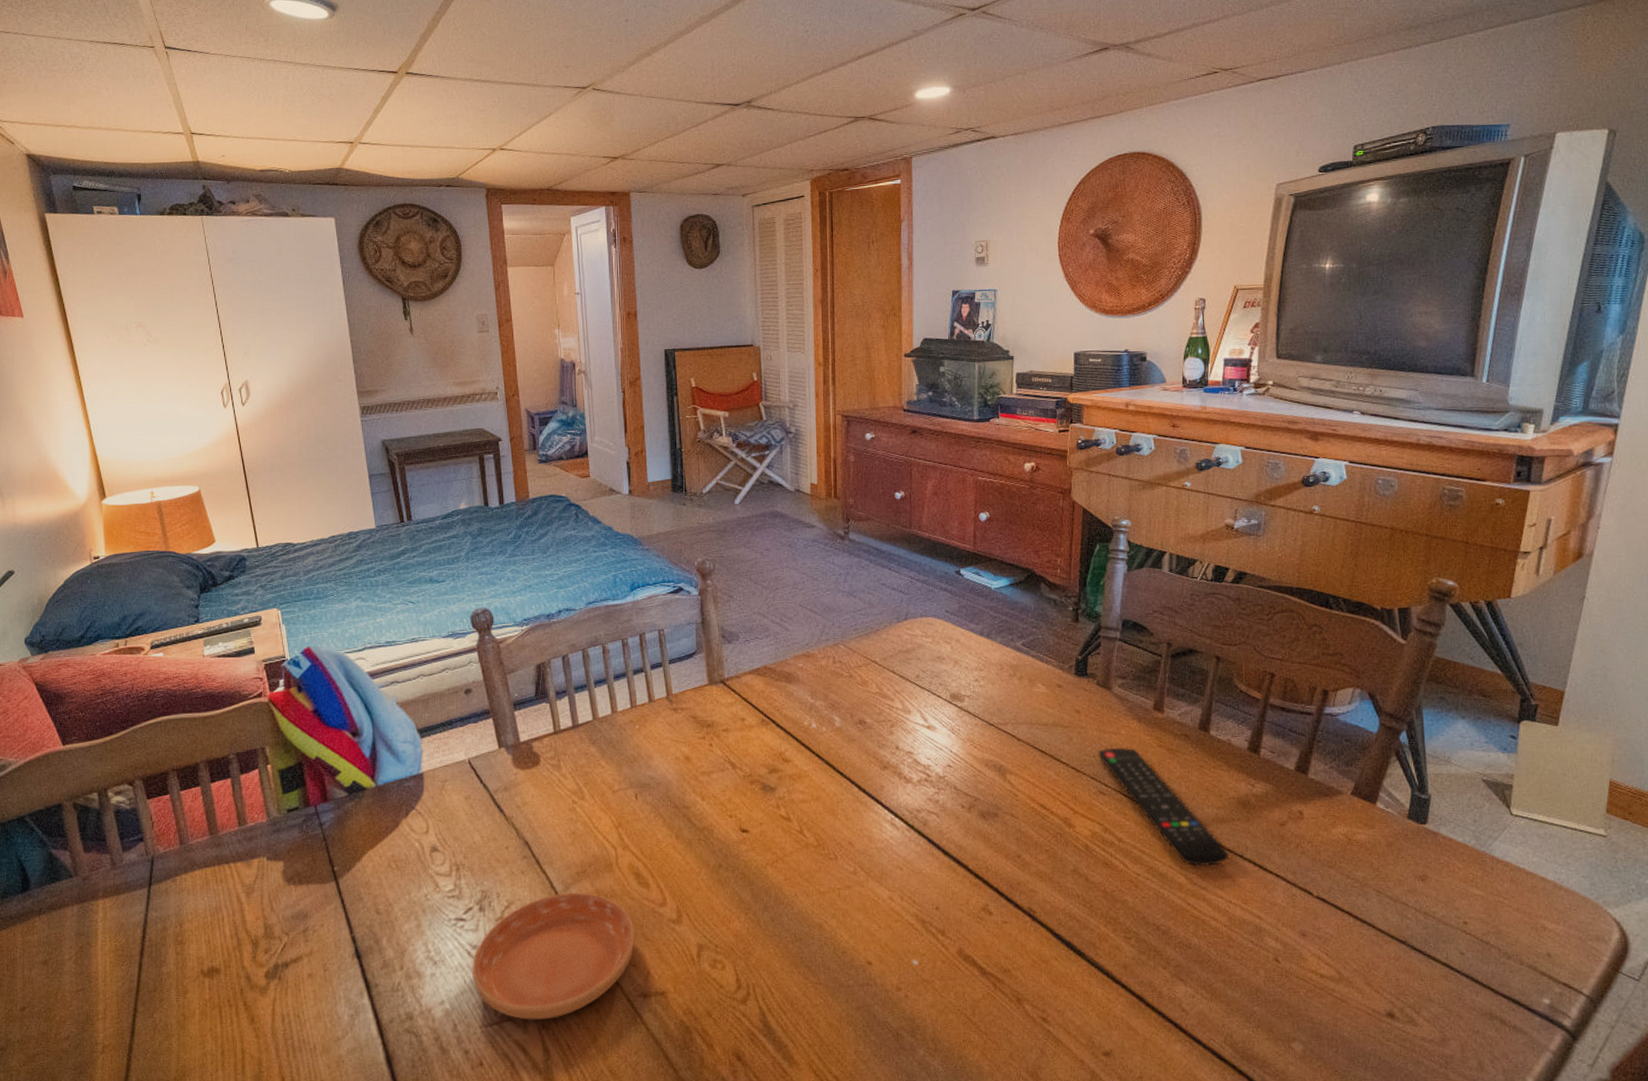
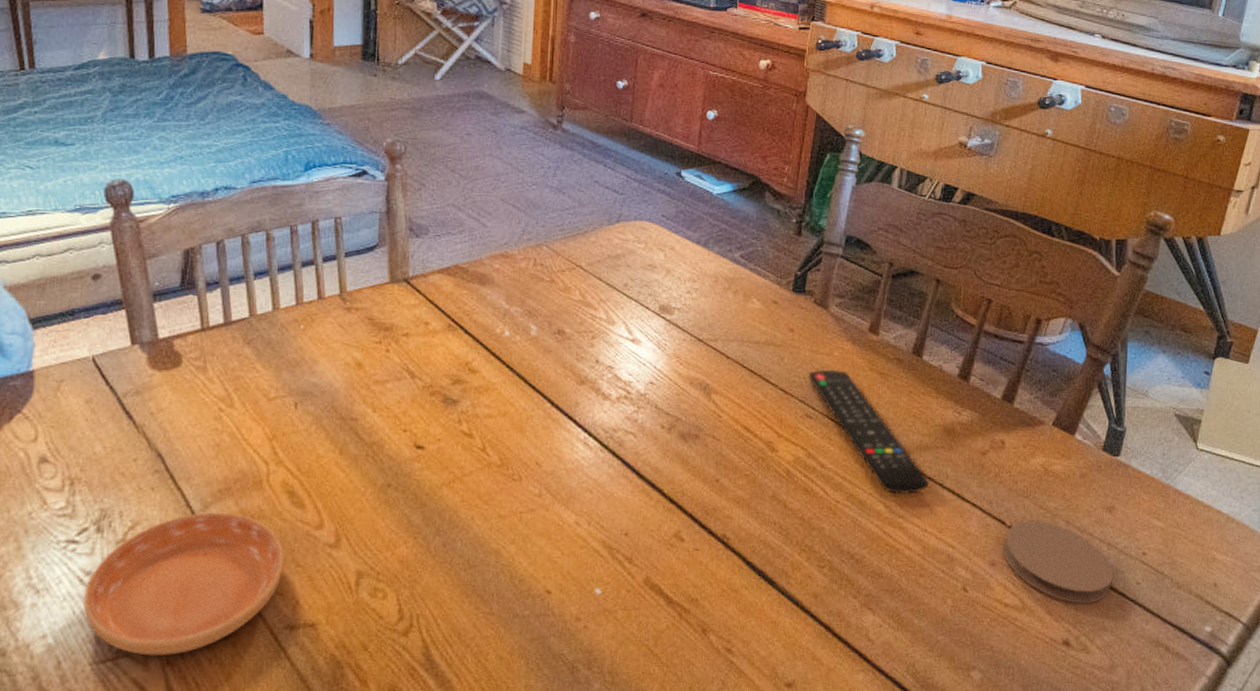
coaster: none [1313,890,1434,975] -> present [1004,521,1113,604]

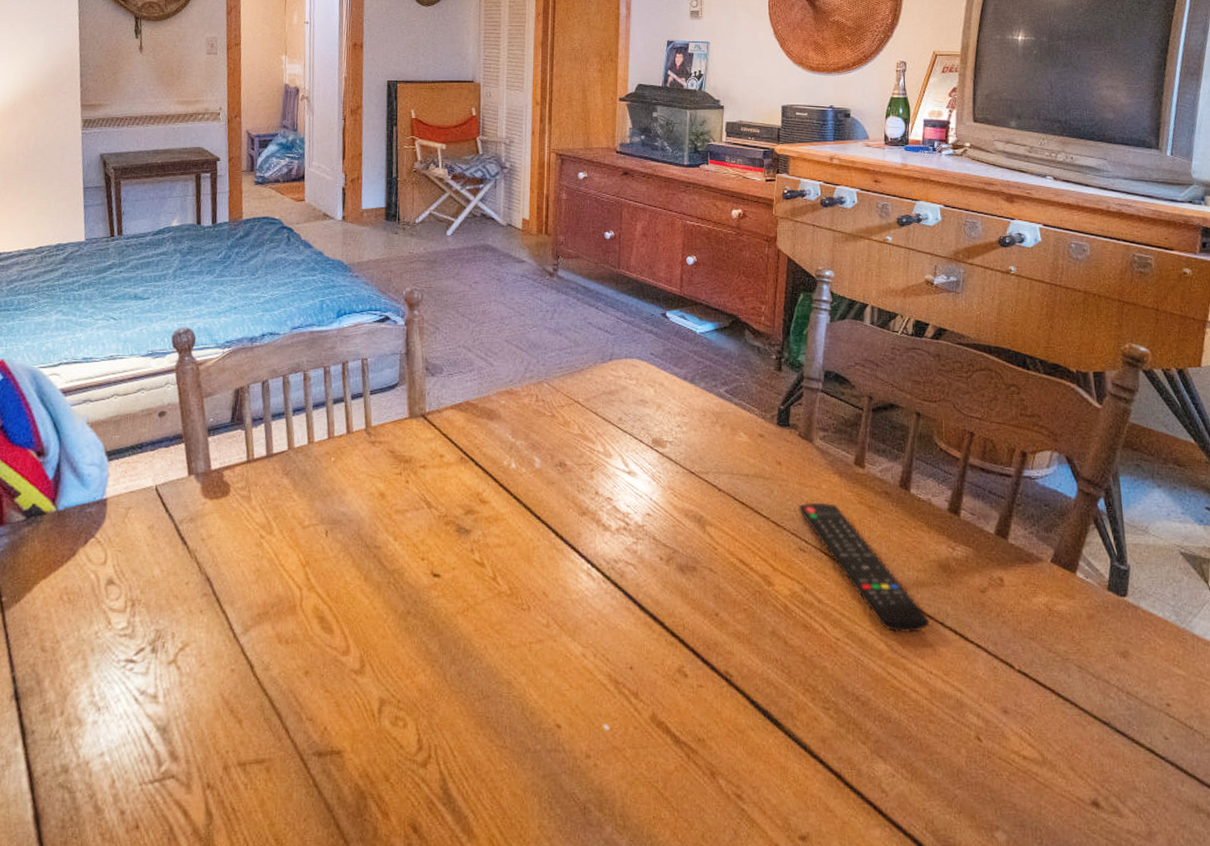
saucer: present [84,512,285,656] -> none [137,635,315,778]
coaster: present [1004,521,1113,604] -> none [1015,665,1137,760]

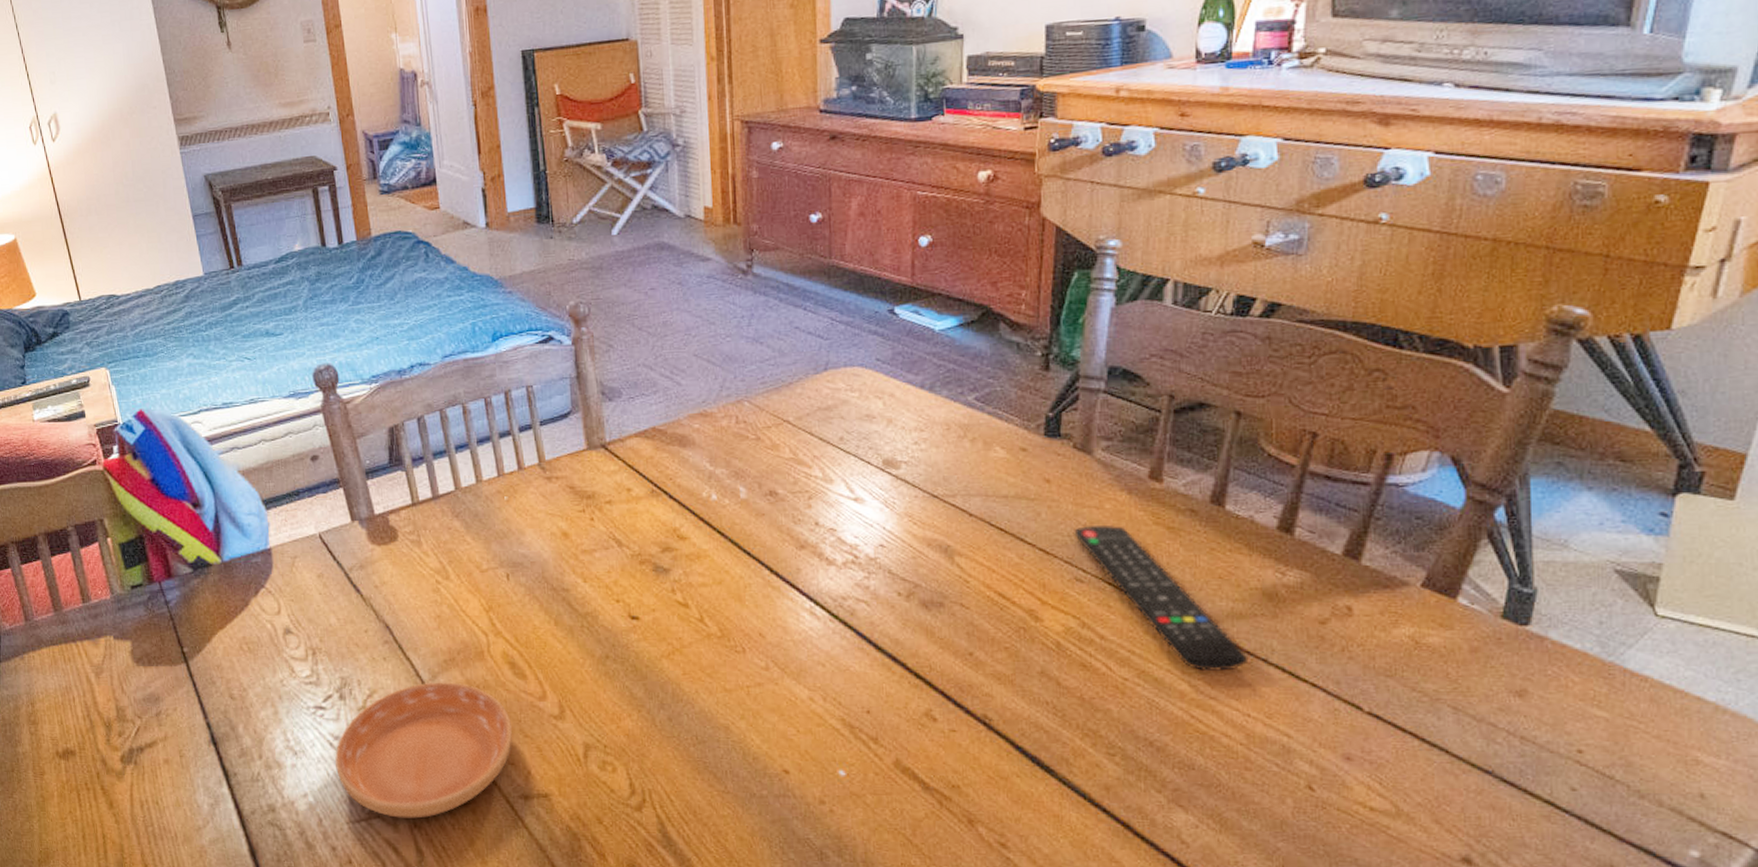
saucer: none [137,635,315,778] -> present [335,682,513,819]

